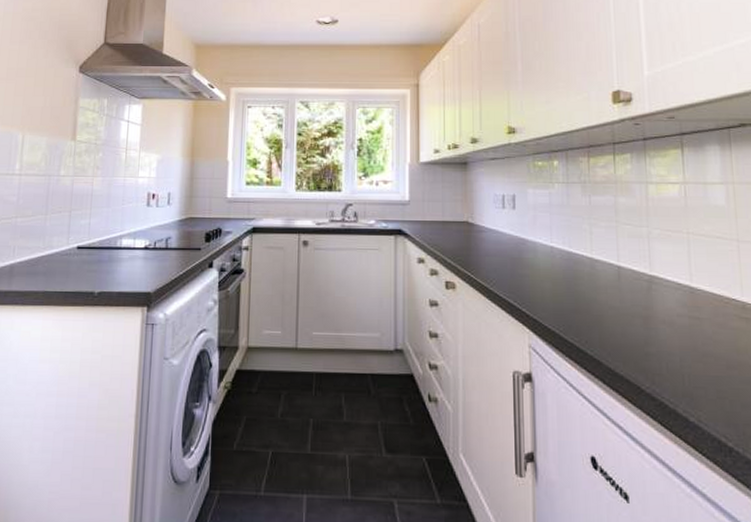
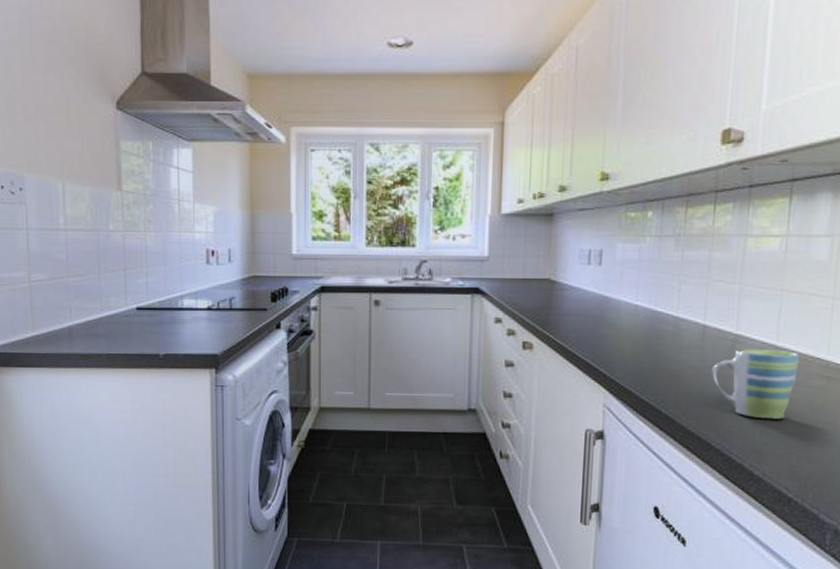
mug: none [631,290,716,362] -> present [711,349,800,420]

